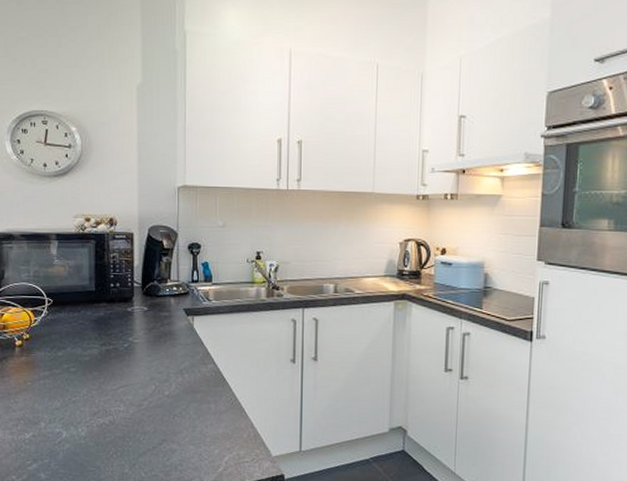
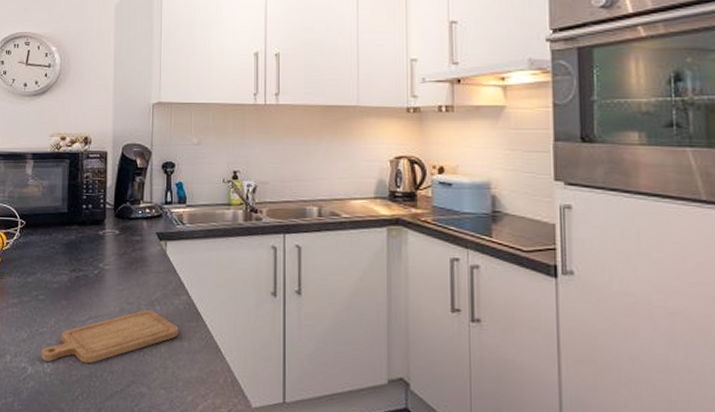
chopping board: none [74,378,206,427] -> present [40,310,179,364]

